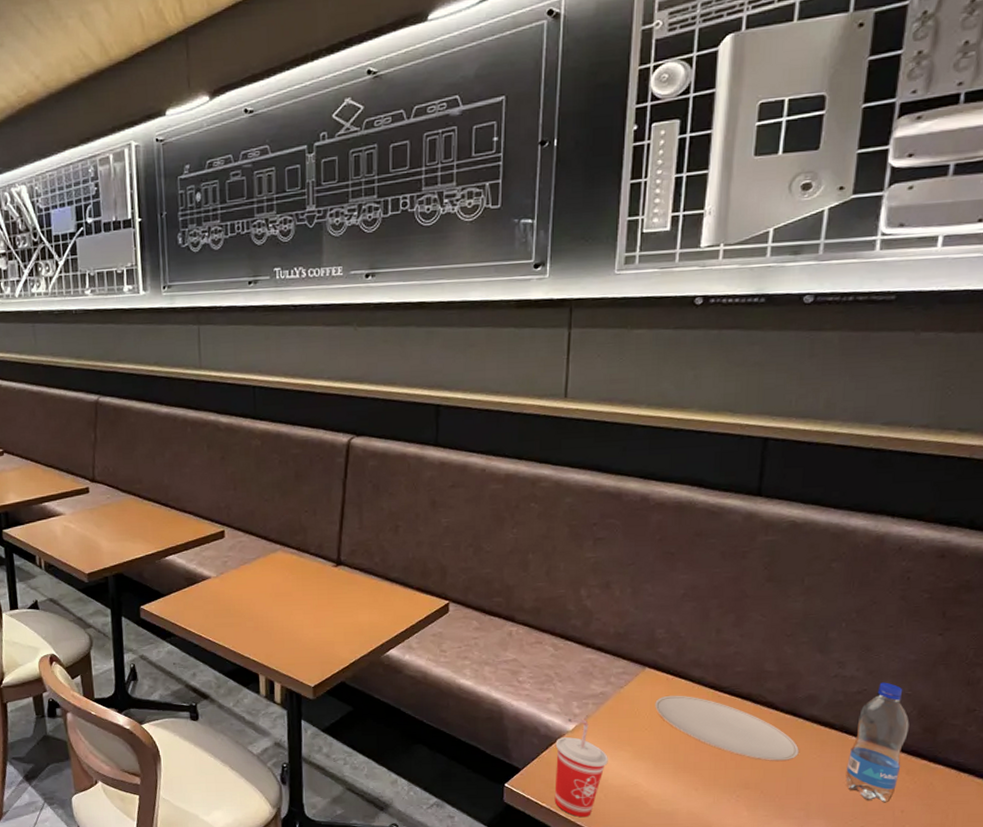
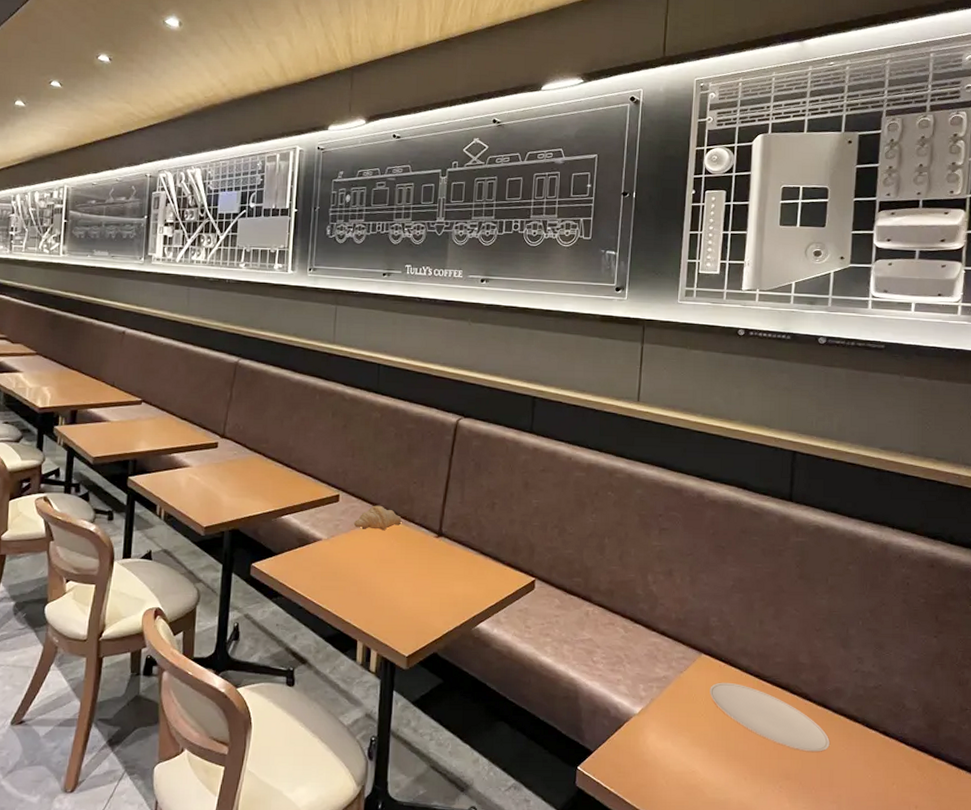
croissant: none [243,538,295,564] -> present [353,505,402,531]
beverage cup: present [554,718,608,818] -> none [621,701,670,805]
bottle: present [845,682,910,803] -> none [869,679,917,798]

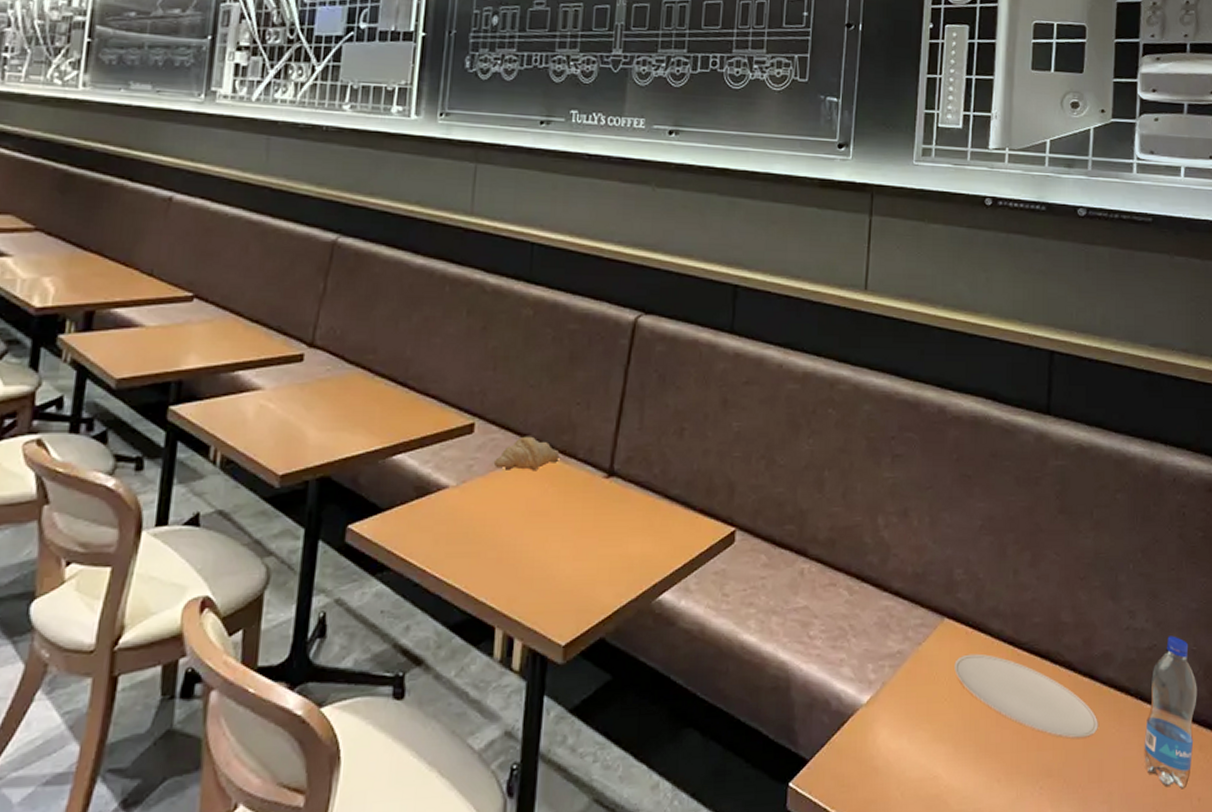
bottle: none [869,679,917,798] -> present [1144,635,1197,789]

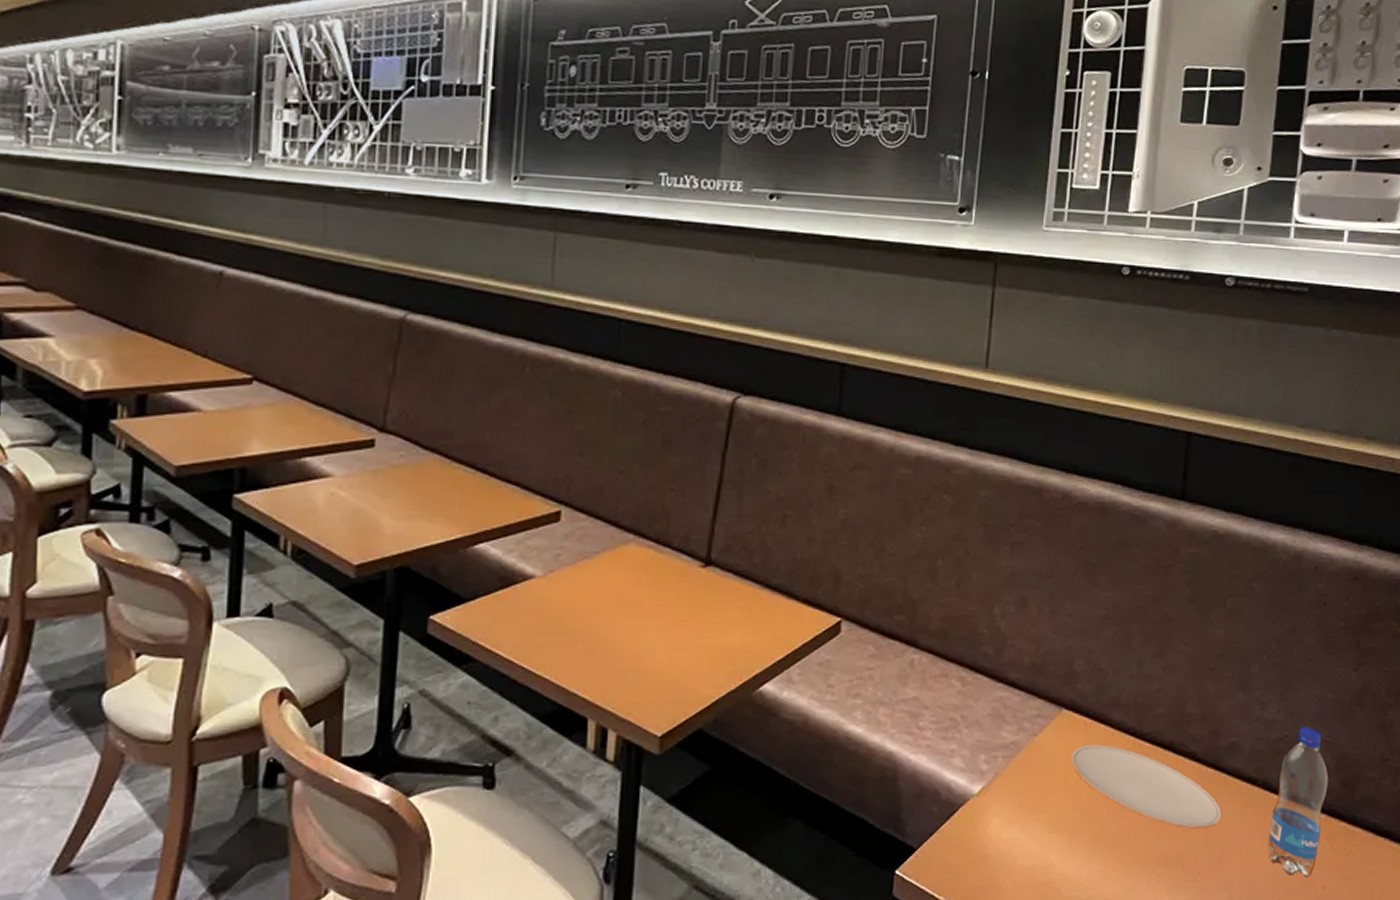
croissant: present [493,436,560,471] -> none [582,524,653,561]

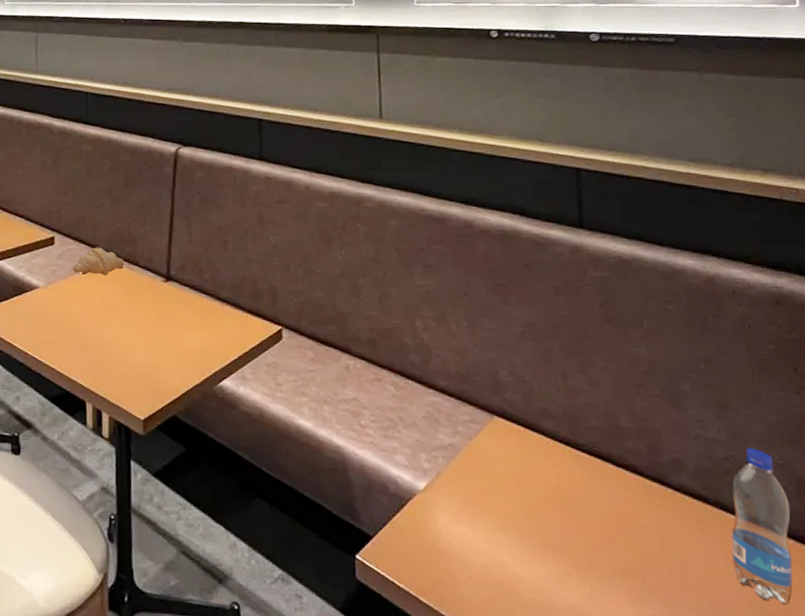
croissant: none [582,524,653,561] -> present [72,247,125,276]
plate: present [1071,744,1222,829] -> none [509,451,676,543]

